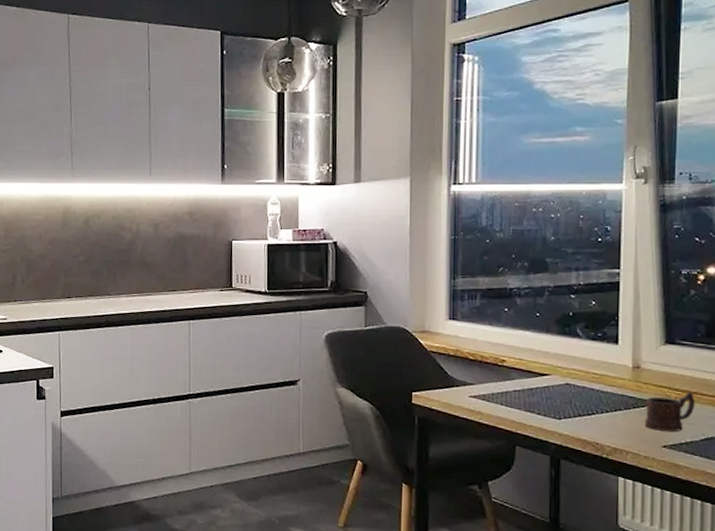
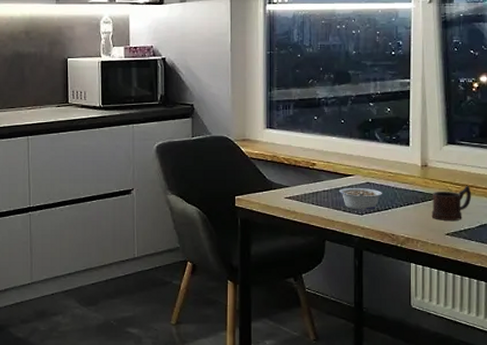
legume: none [533,389,586,415] -> present [339,188,383,210]

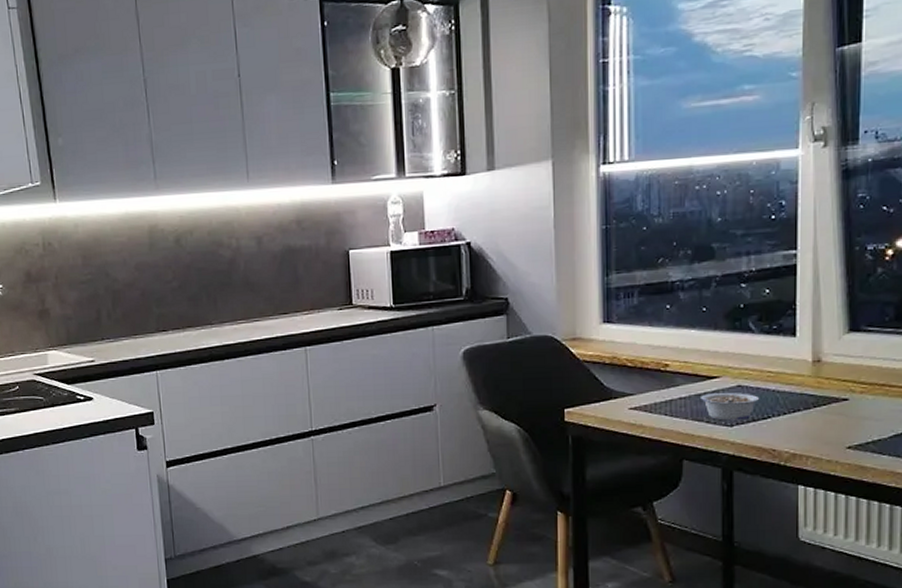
mug: present [431,186,472,220] -> none [826,385,884,430]

